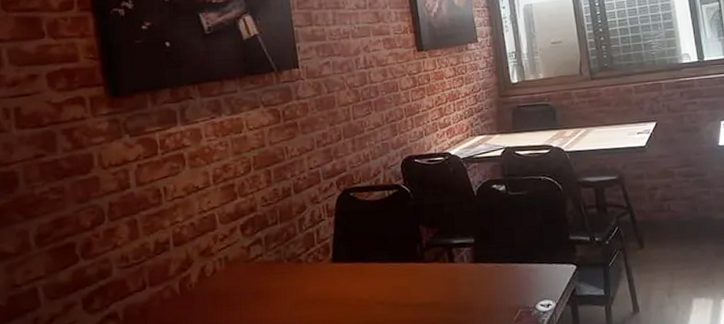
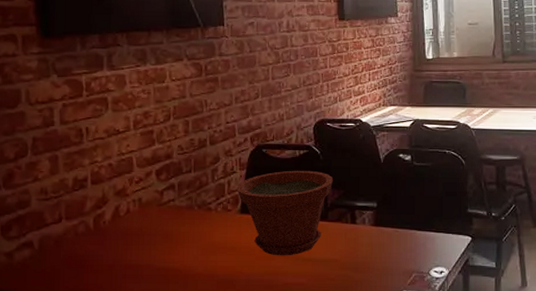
plant pot: none [326,210,426,304] -> present [237,170,333,256]

